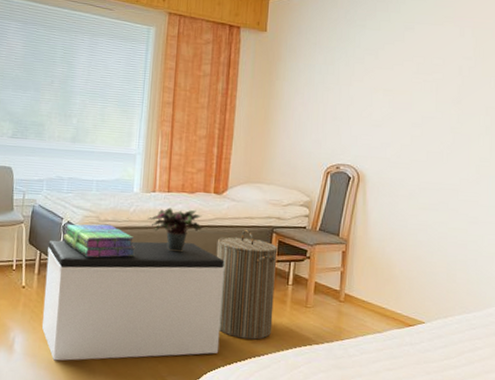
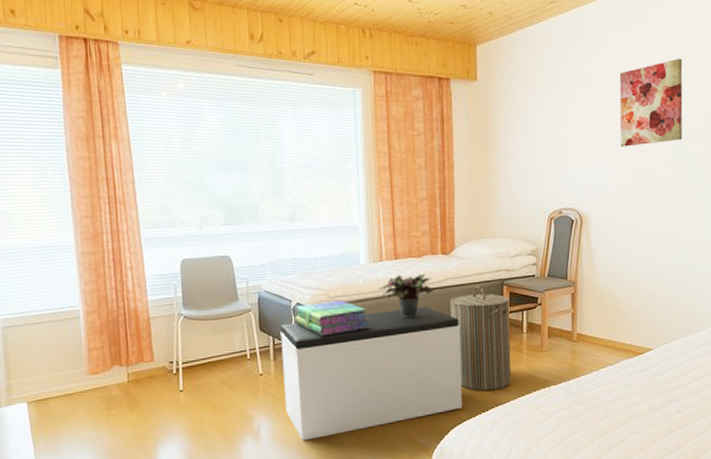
wall art: none [404,32,474,112] -> present [619,58,683,147]

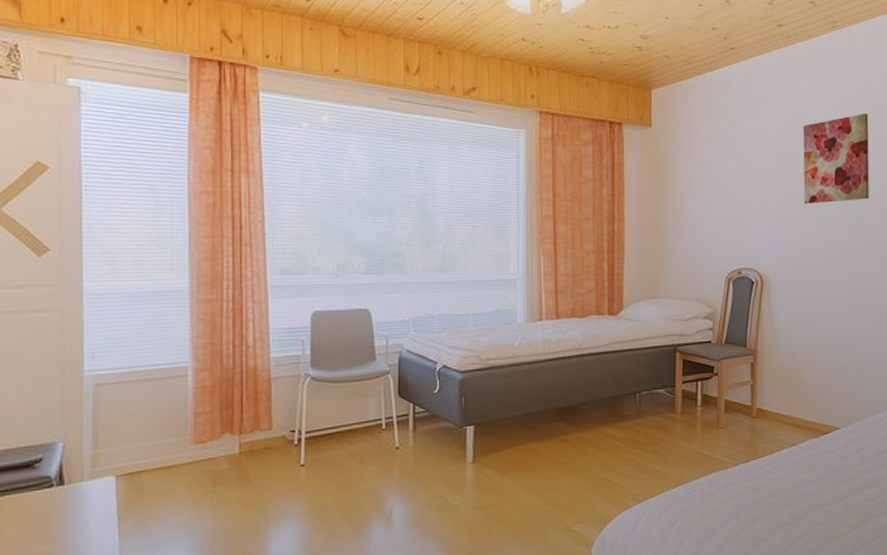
bench: present [280,307,463,441] -> none [422,374,628,528]
stack of books: present [294,300,370,336] -> none [439,363,526,405]
potted plant: present [378,273,435,318] -> none [536,335,600,386]
laundry hamper: present [449,285,512,391] -> none [616,350,684,472]

